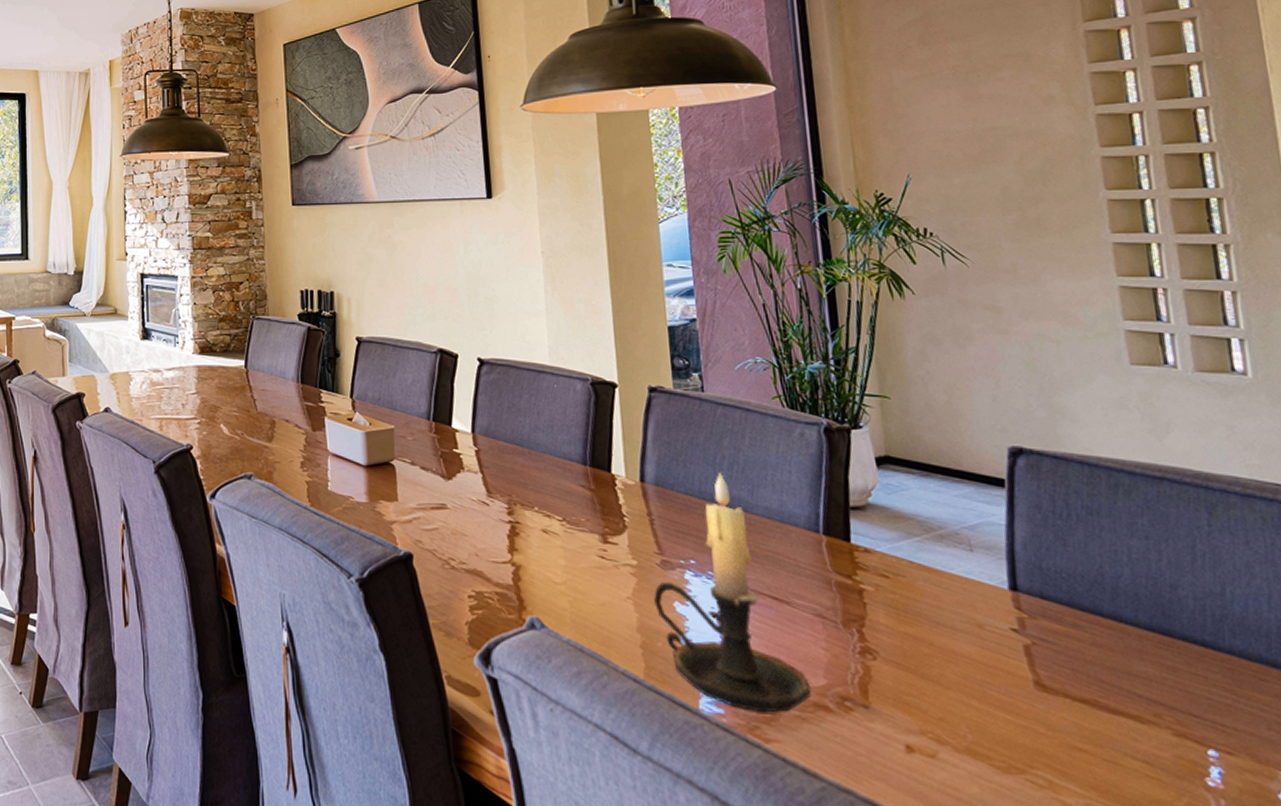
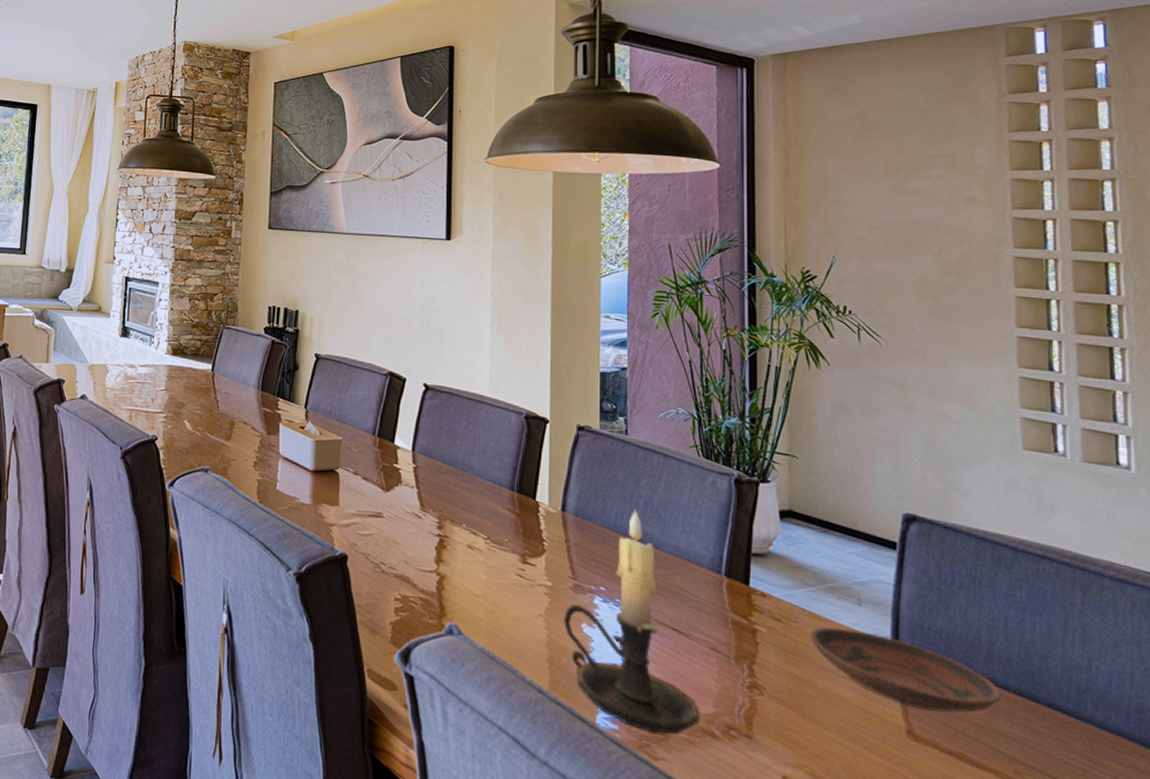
bowl: none [921,578,1132,658] -> present [810,627,1001,714]

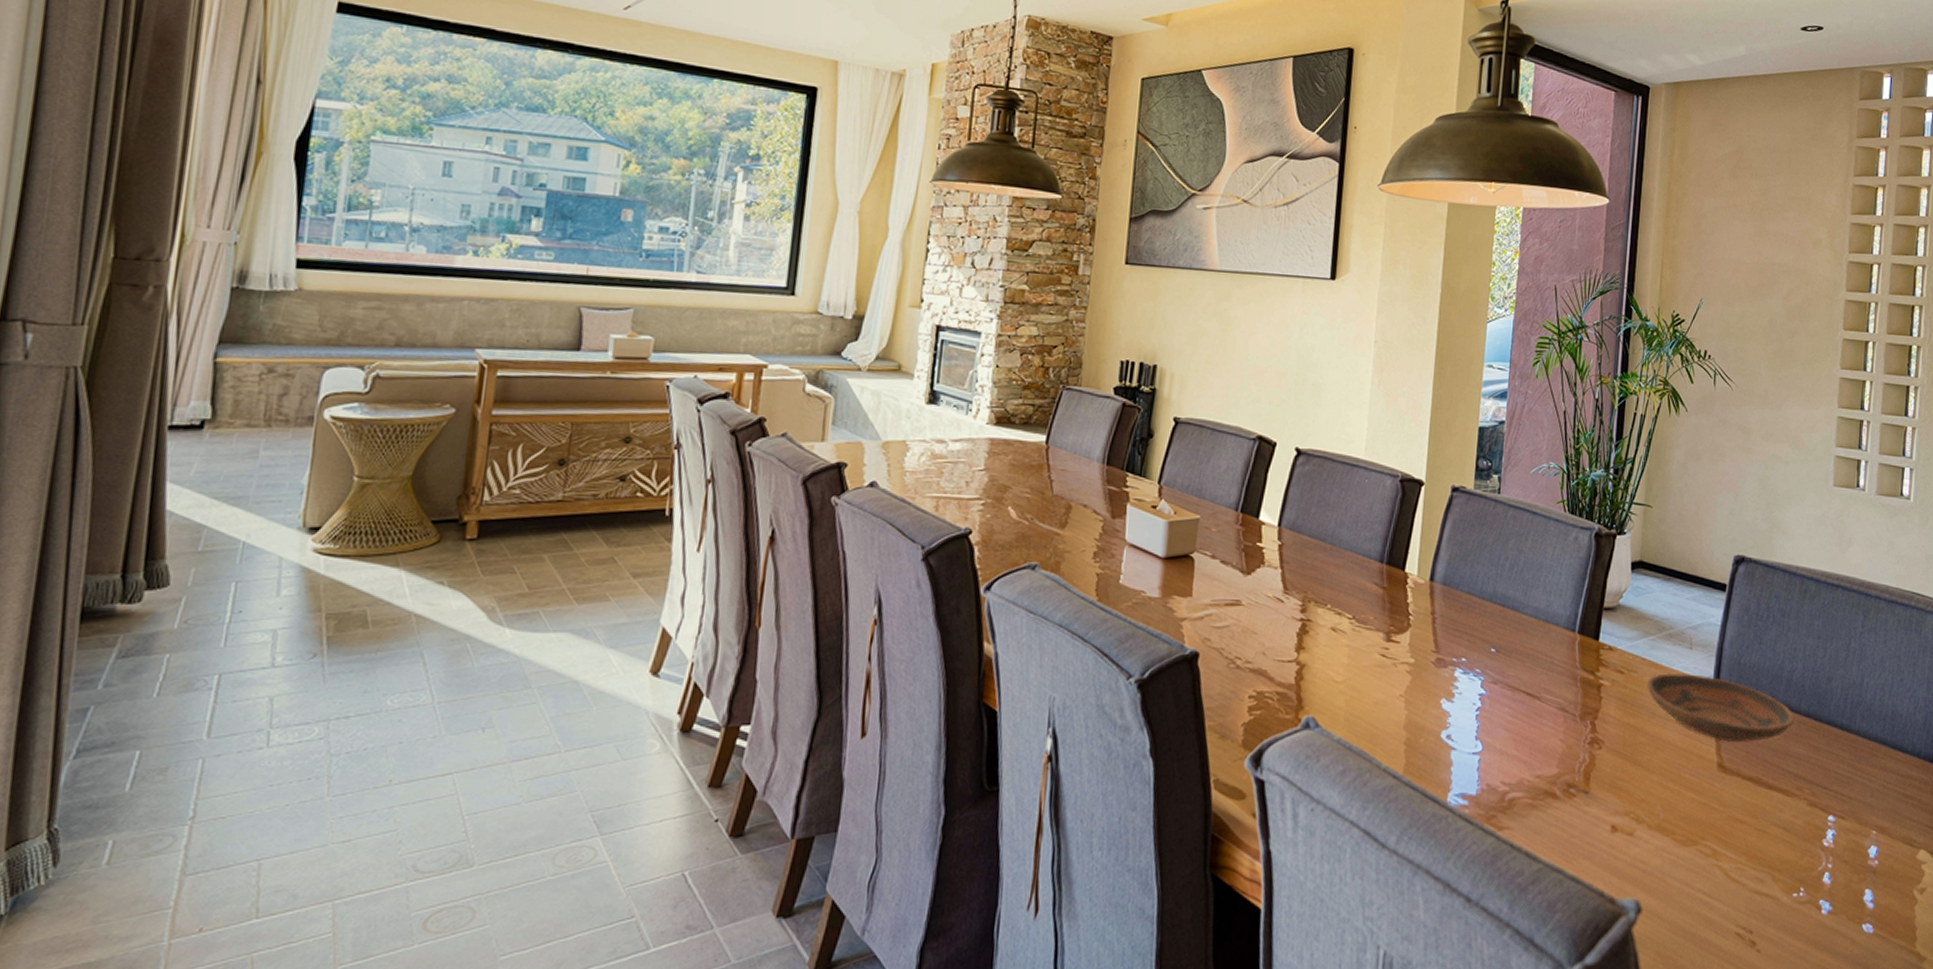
candle holder: present [564,509,700,735] -> none [1423,572,1545,802]

